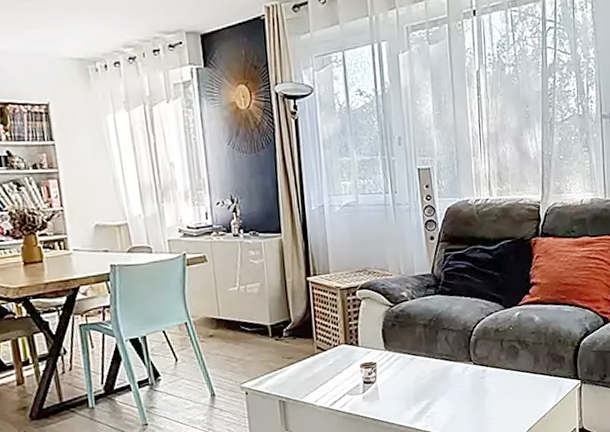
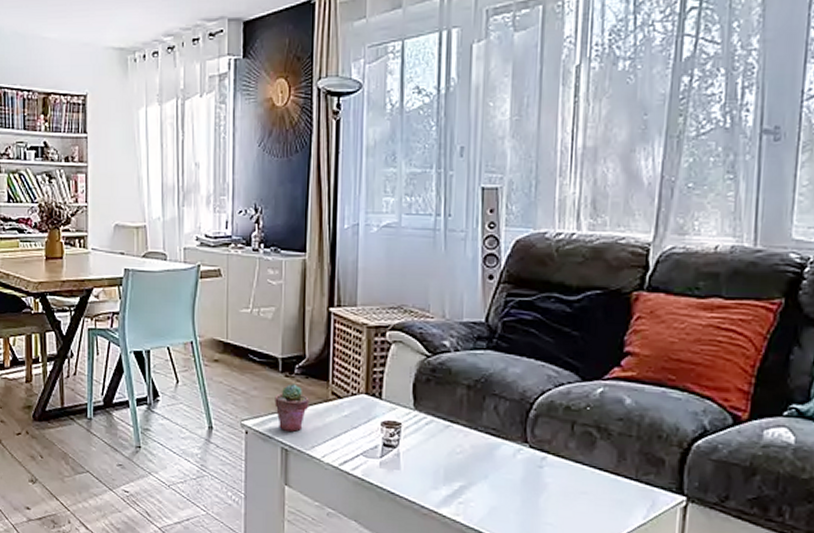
potted succulent: none [268,345,299,386] -> present [274,384,310,432]

